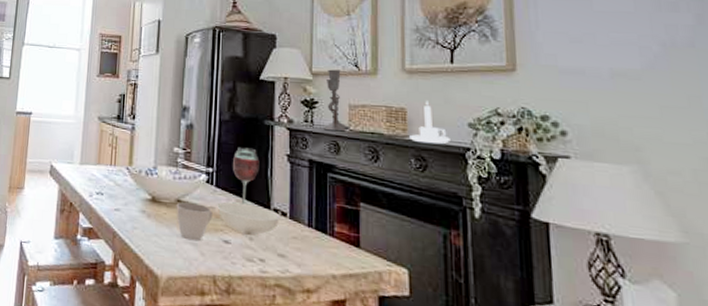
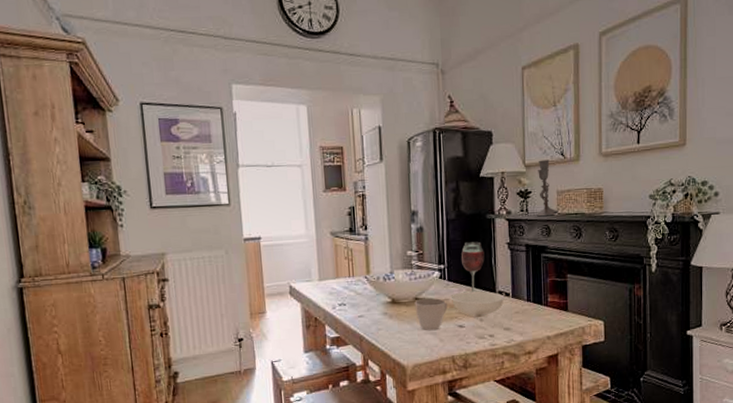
candle holder: present [409,100,450,145] -> none [605,179,636,217]

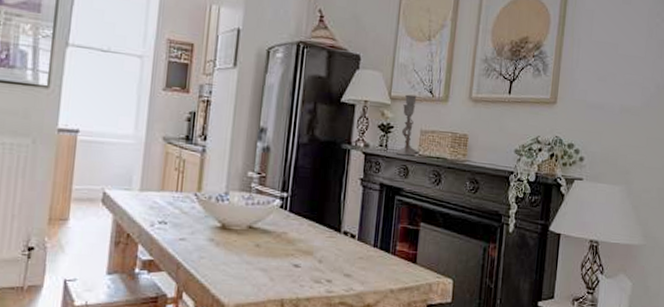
cup: present [414,298,447,331] -> none [246,229,285,267]
bowl: present [450,291,505,318] -> none [289,226,349,259]
wineglass: present [461,241,485,292] -> none [307,171,334,229]

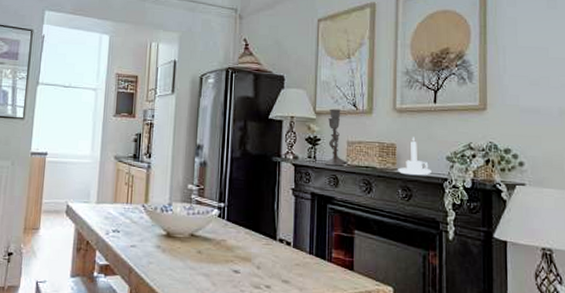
candle holder: none [468,128,500,169] -> present [398,136,432,176]

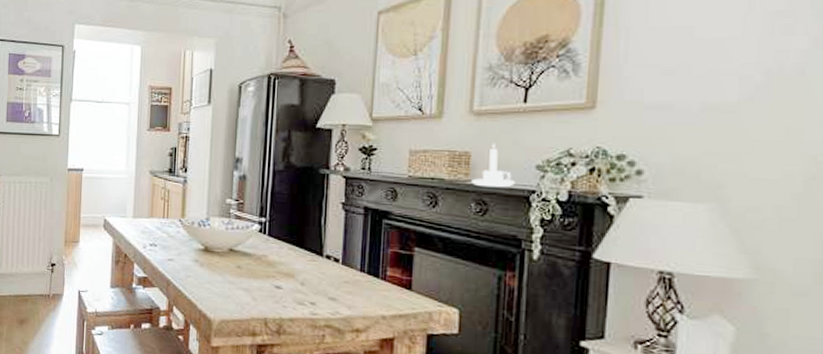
candlestick: present [324,109,348,166] -> none [380,114,410,178]

